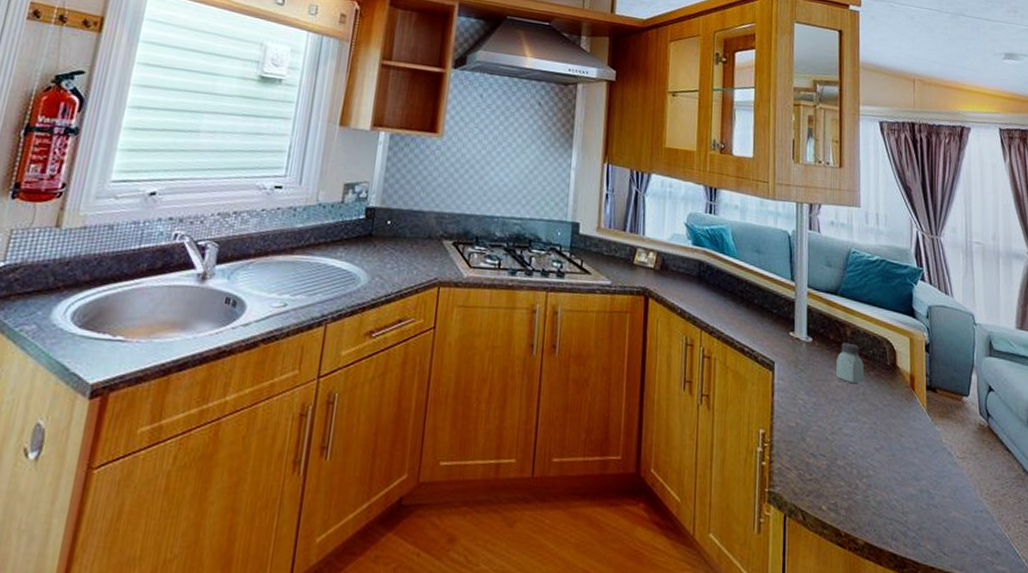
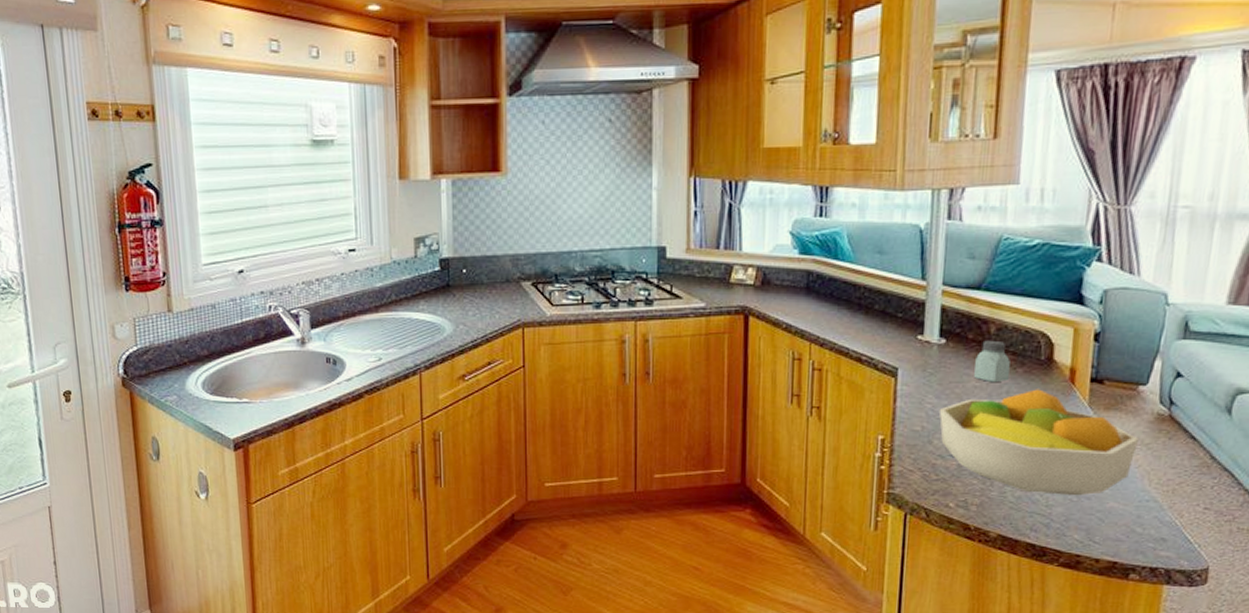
fruit bowl: none [809,392,969,504] -> present [939,389,1140,496]

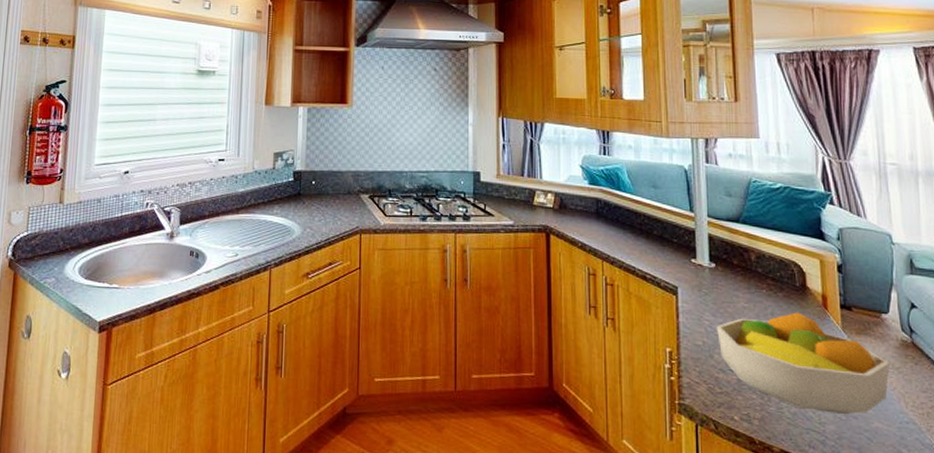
saltshaker: present [974,340,1010,383] -> none [742,266,772,305]

